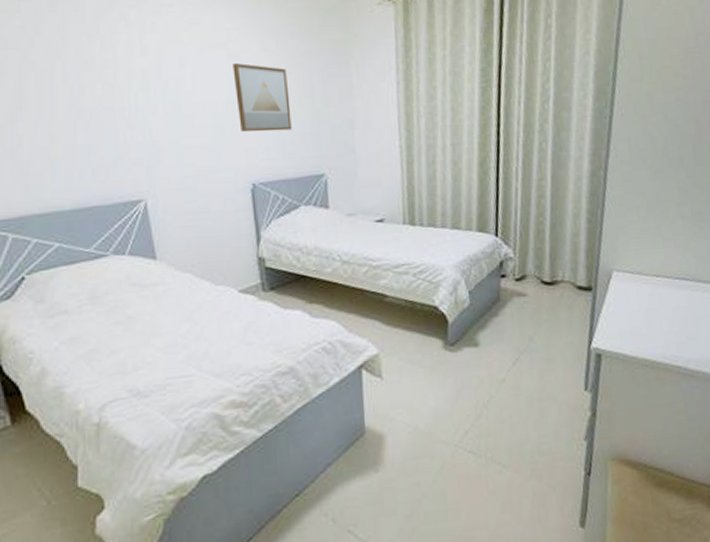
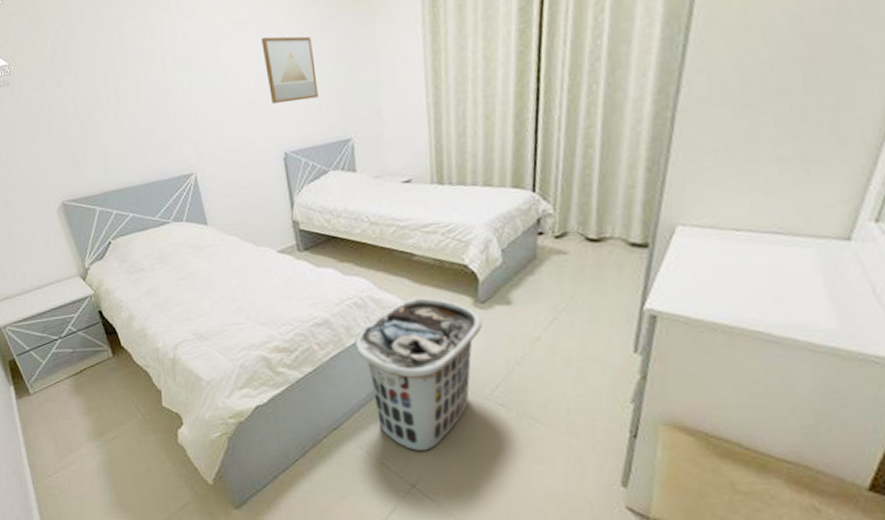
clothes hamper: none [321,340,452,512] -> present [354,297,482,451]

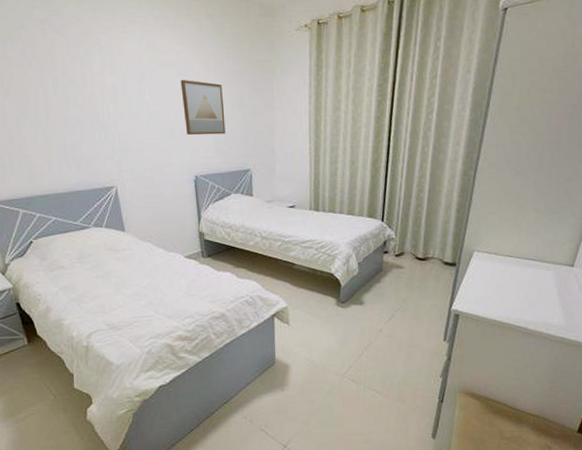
clothes hamper: present [354,297,482,451] -> none [244,298,342,419]

